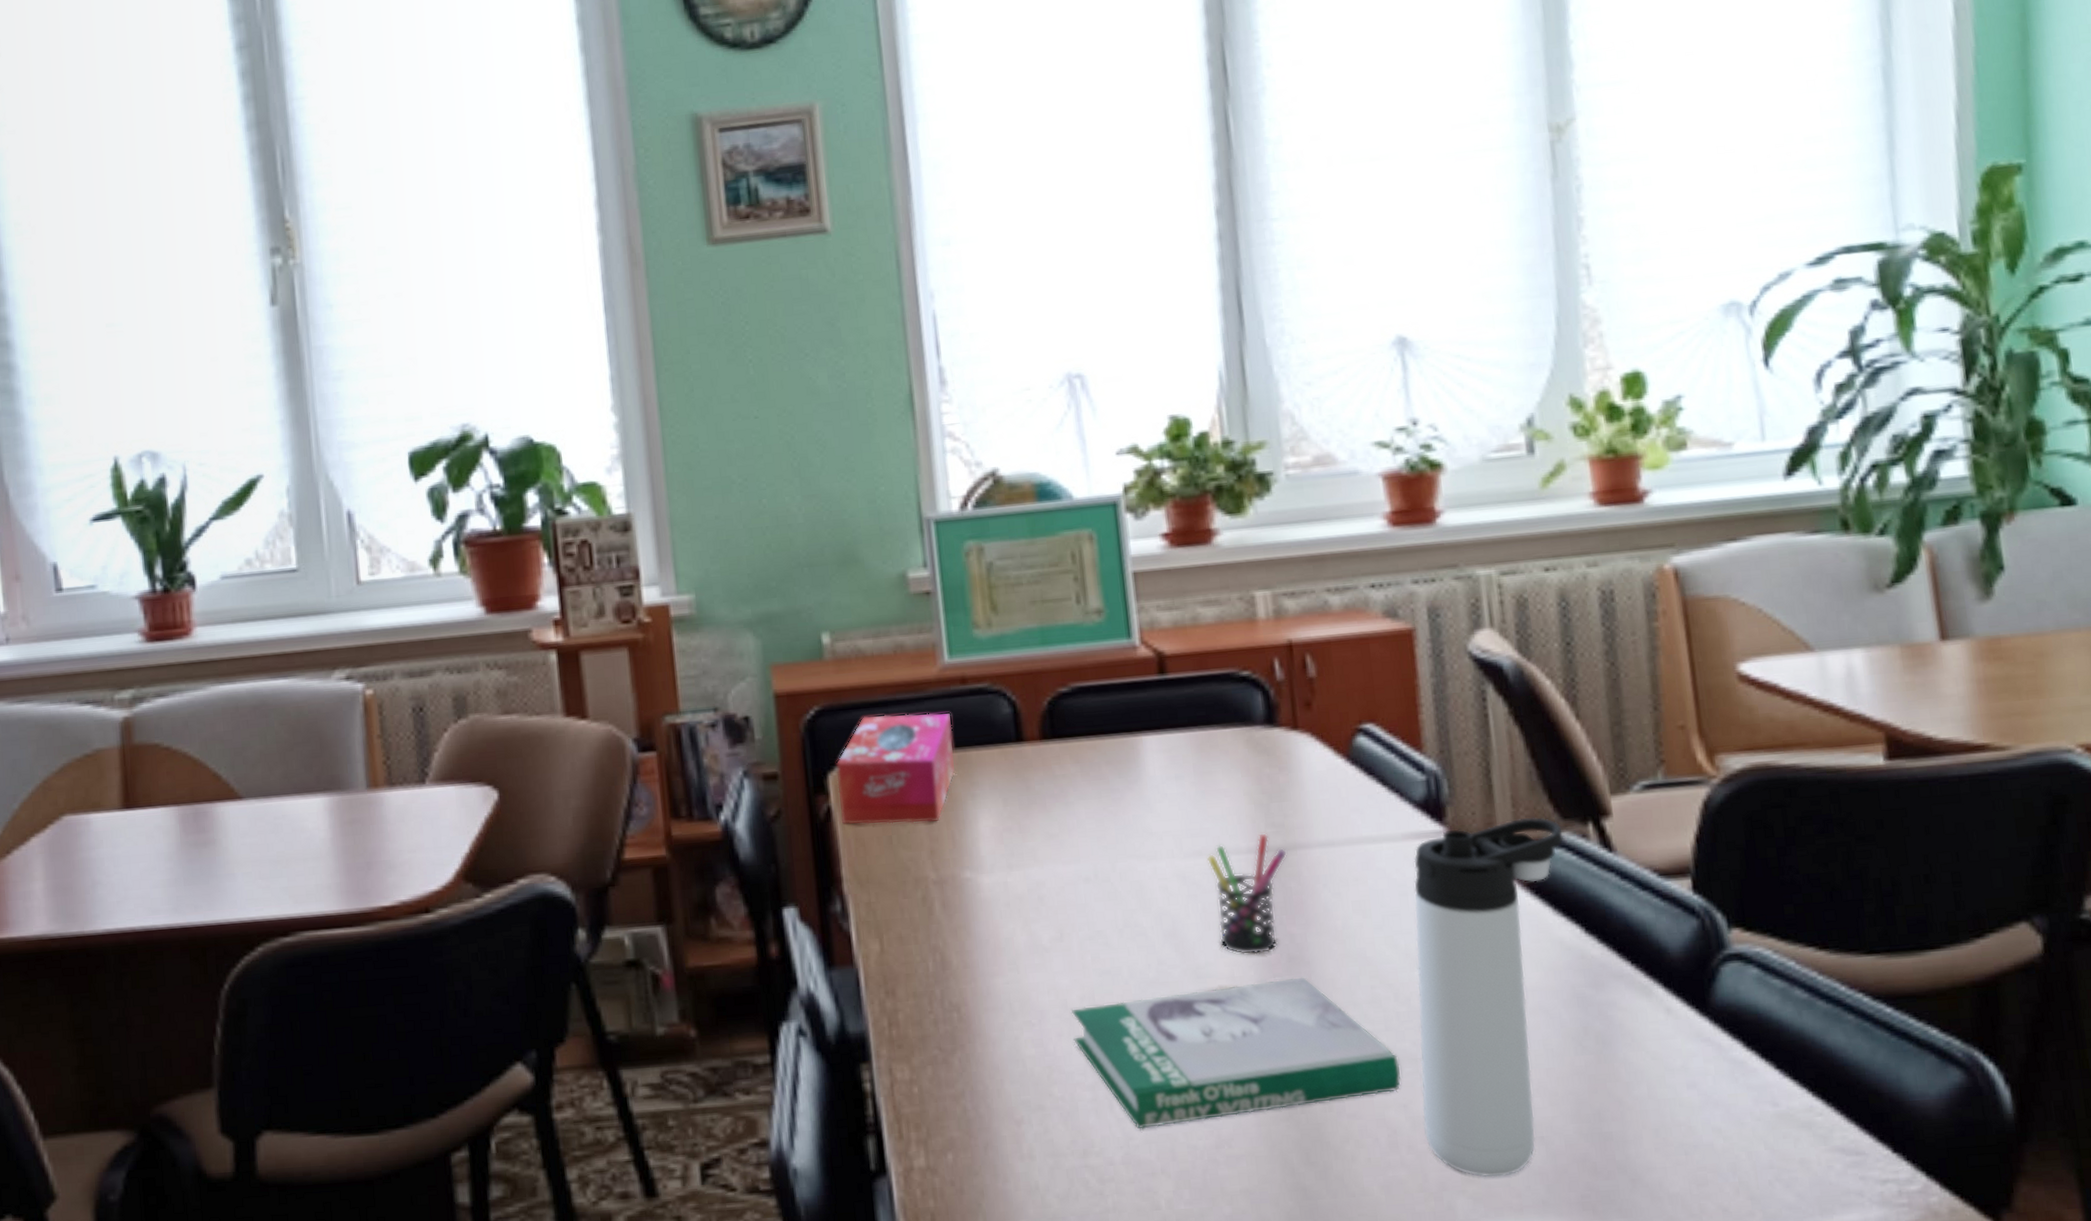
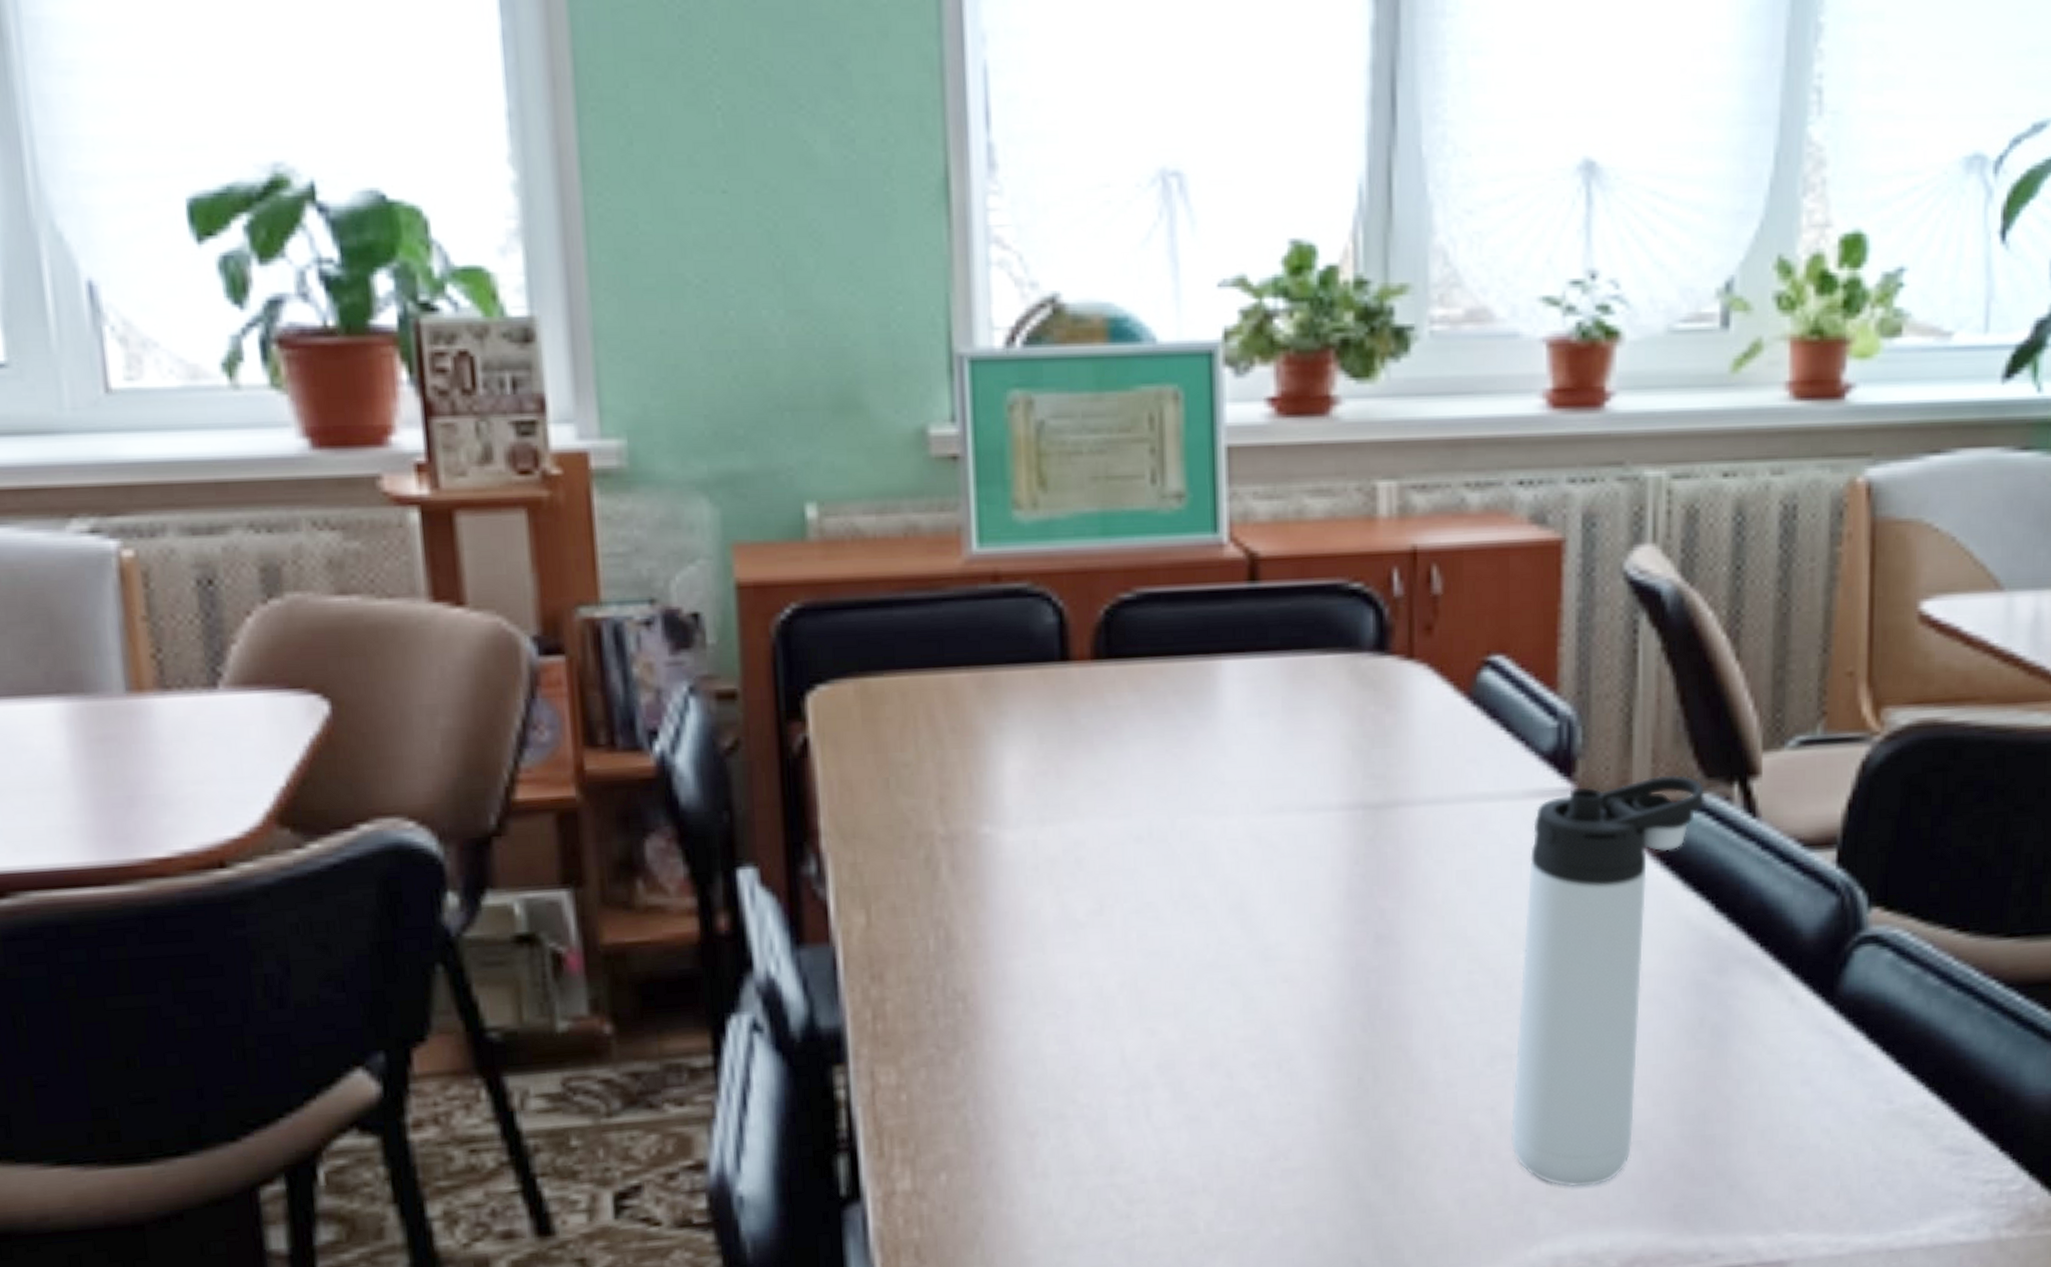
tissue box: present [836,713,956,825] -> none [817,618,979,763]
book: present [1071,977,1402,1129] -> none [1106,960,1492,1140]
pen holder: present [1206,832,1287,955] -> none [1288,785,1386,934]

